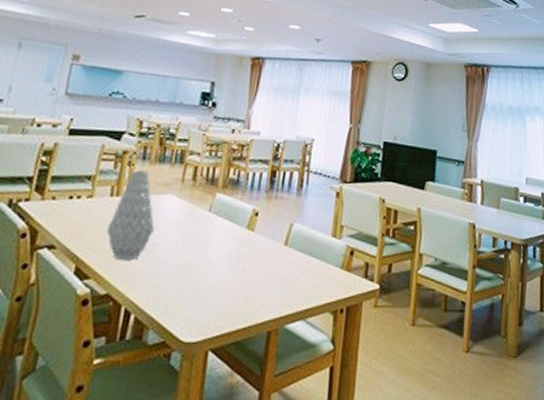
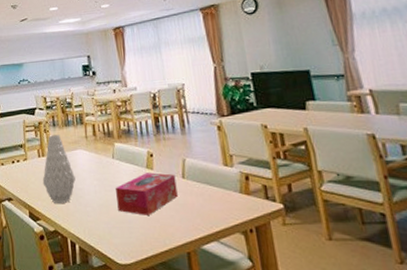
tissue box: none [199,234,278,285] -> present [114,172,178,215]

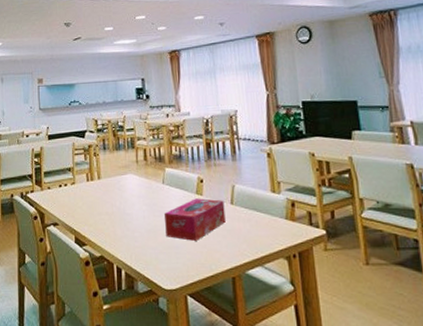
vase: present [42,134,76,203] -> none [90,158,124,229]

